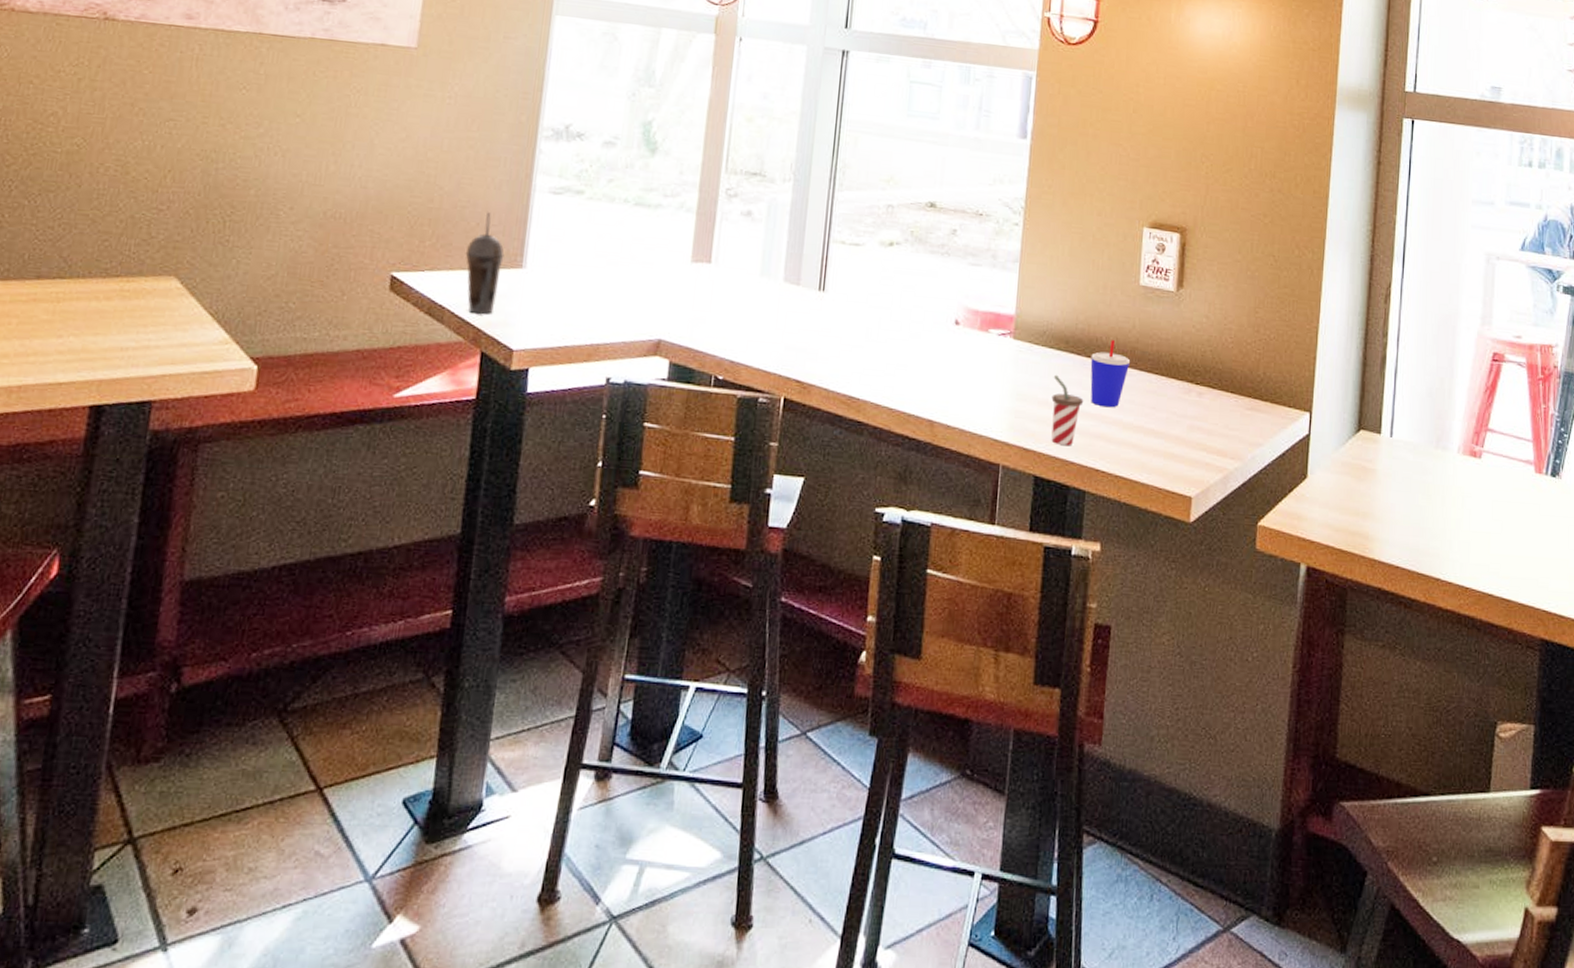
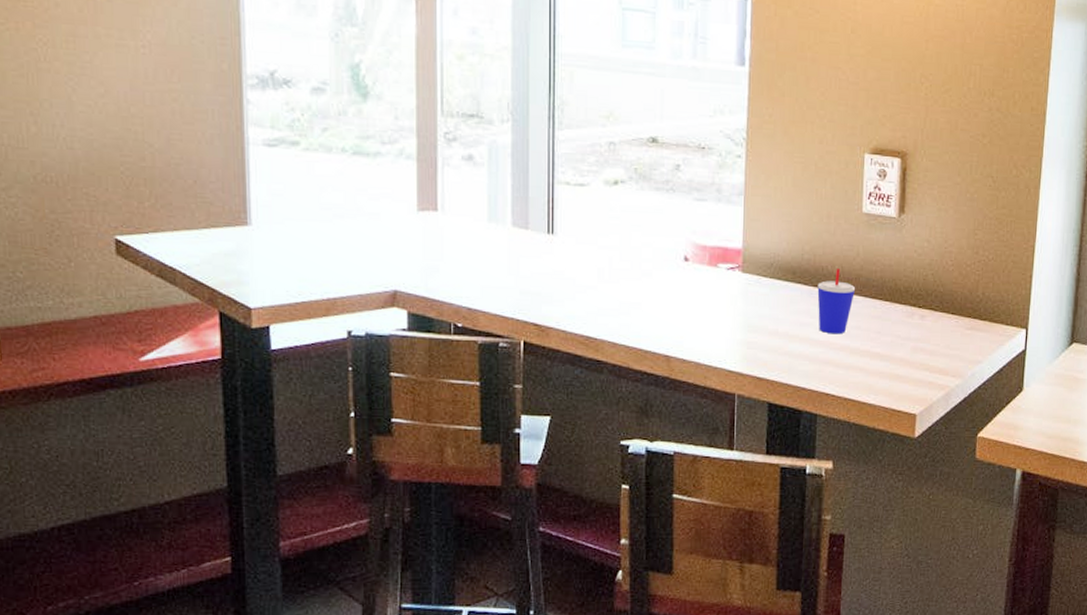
beverage cup: present [465,212,505,315] -> none [187,169,228,275]
beverage cup: present [1051,374,1084,446] -> none [781,305,812,373]

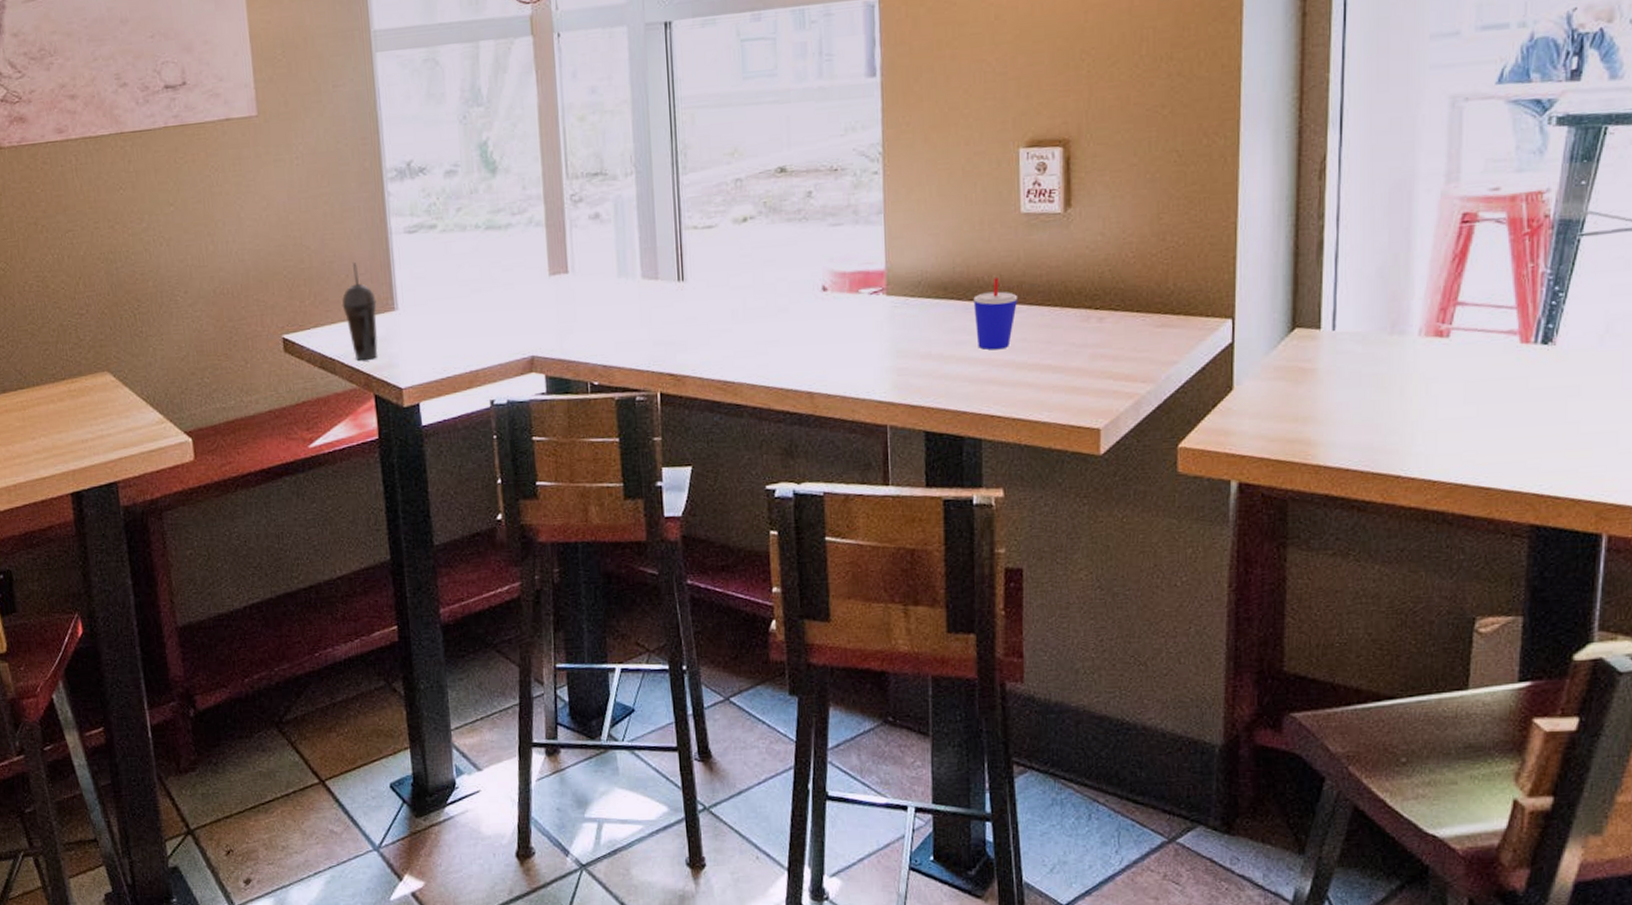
beverage cup: none [187,169,228,275] -> present [341,262,378,361]

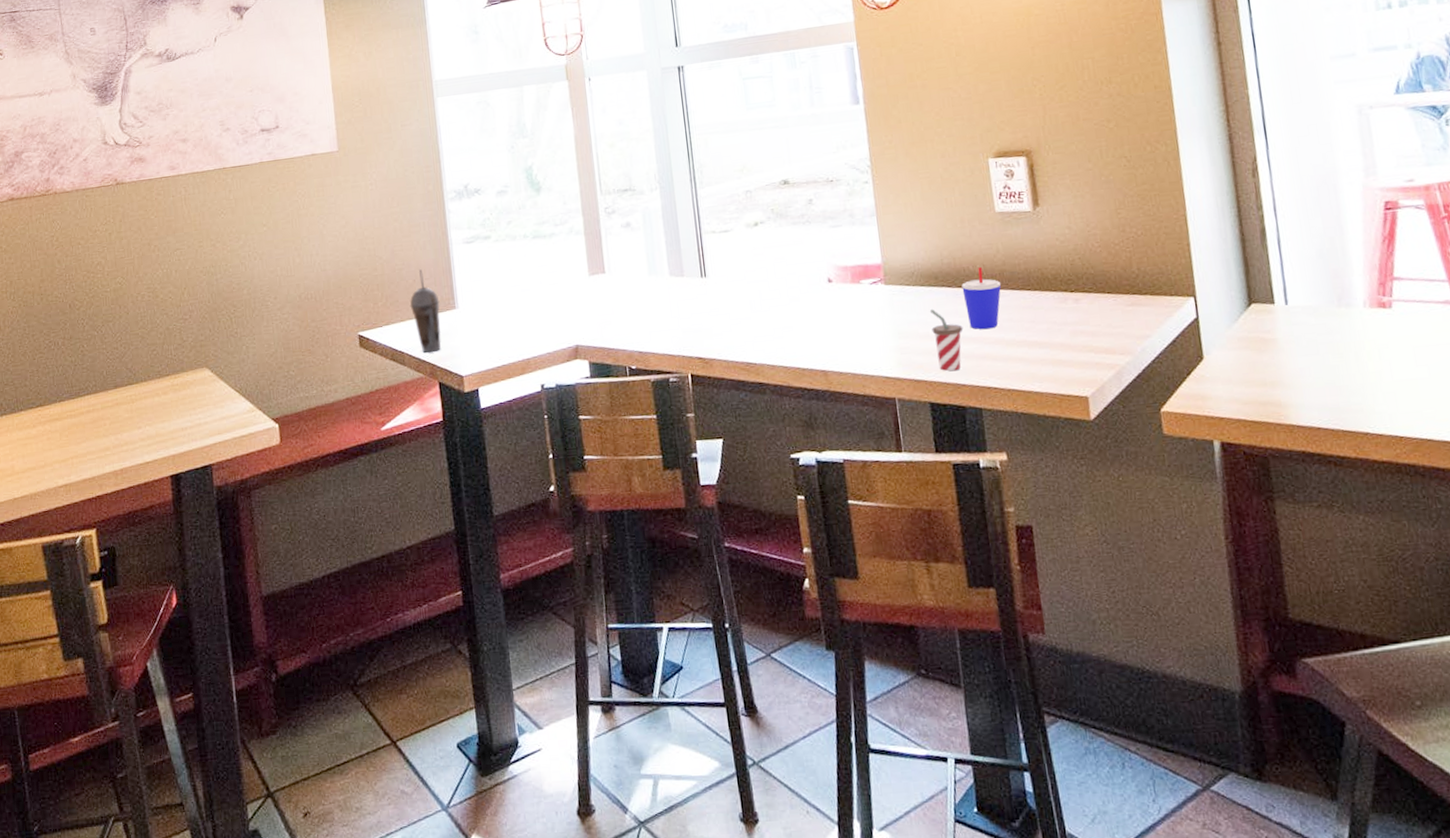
beverage cup: none [934,324,970,397] -> present [929,308,963,372]

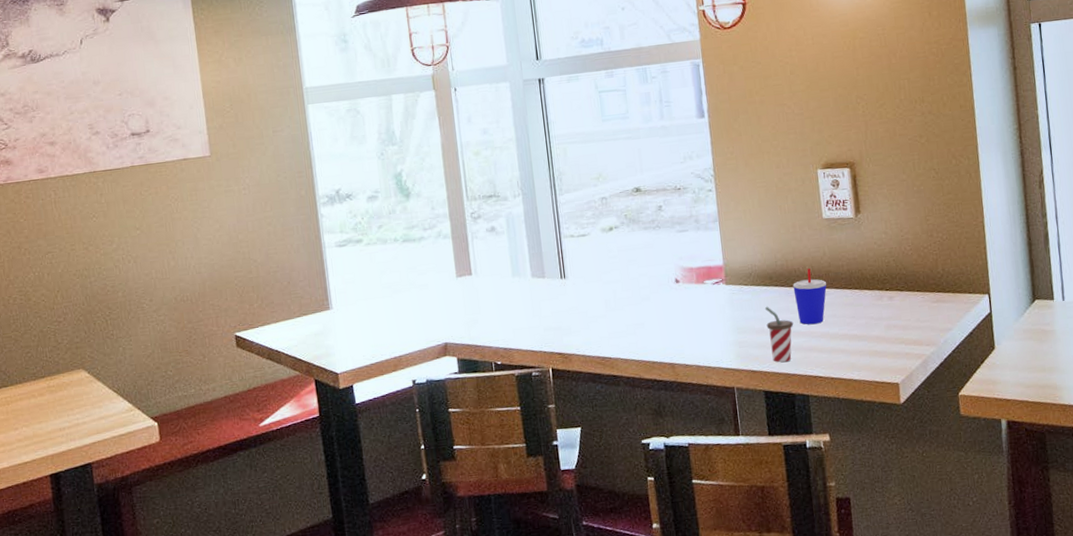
beverage cup: present [409,269,442,353] -> none [284,272,317,352]

